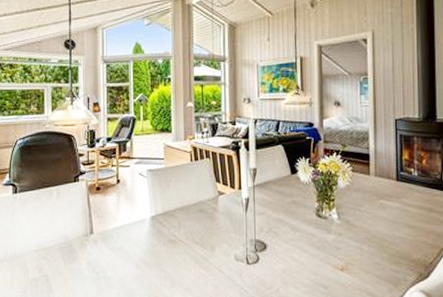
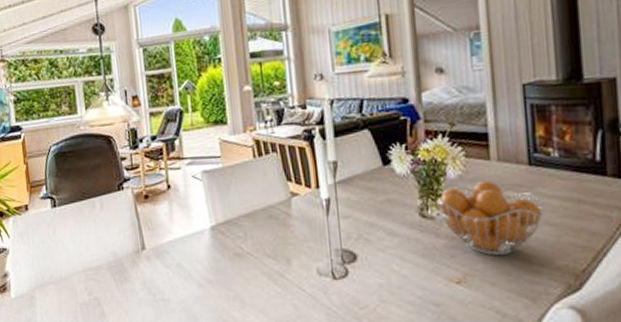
fruit basket: none [328,190,406,250] -> present [435,180,545,256]

